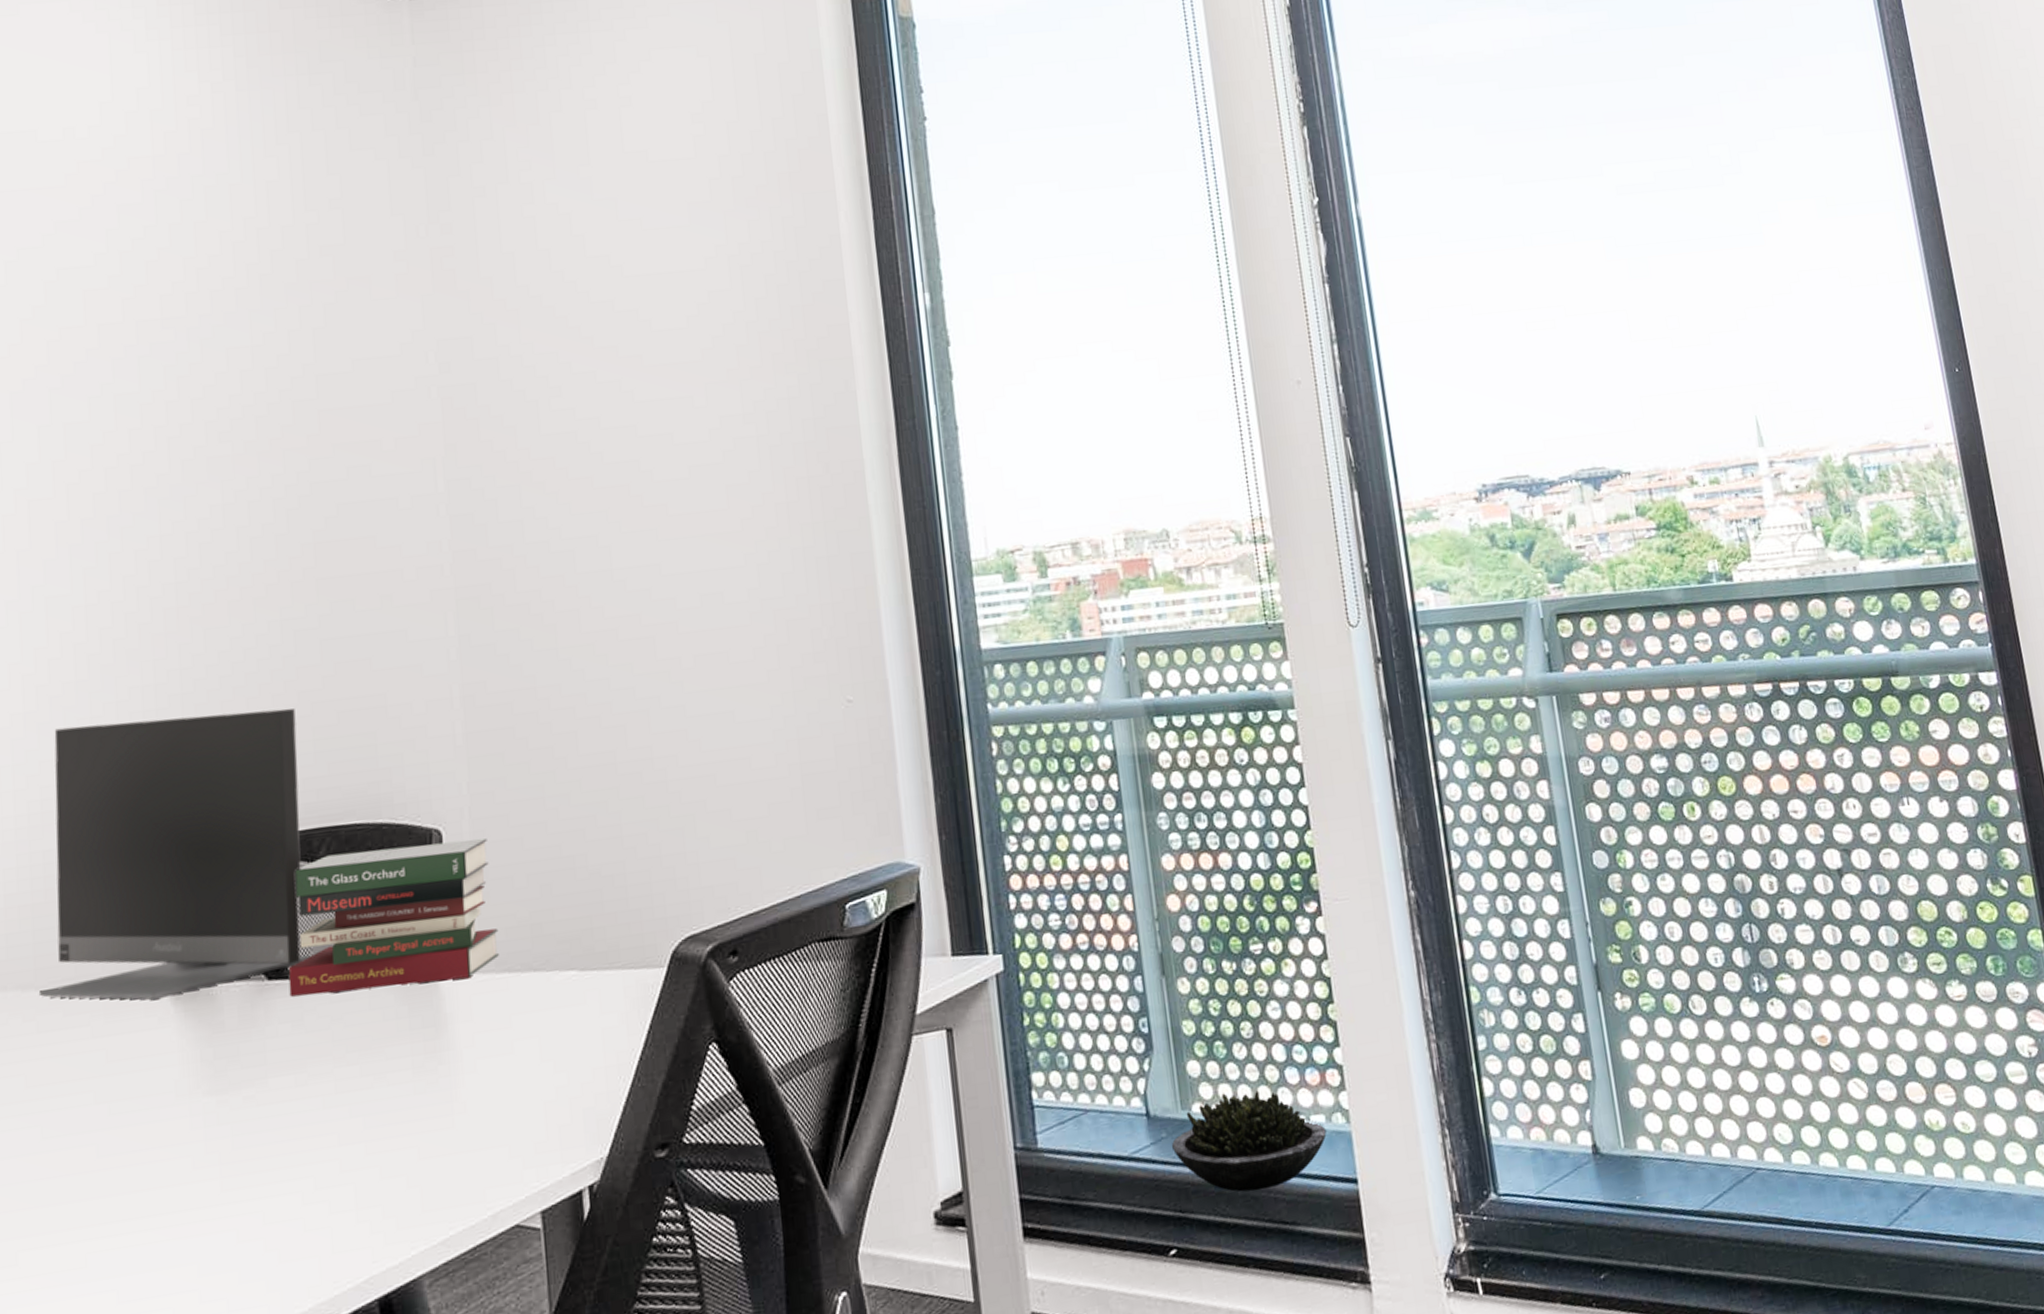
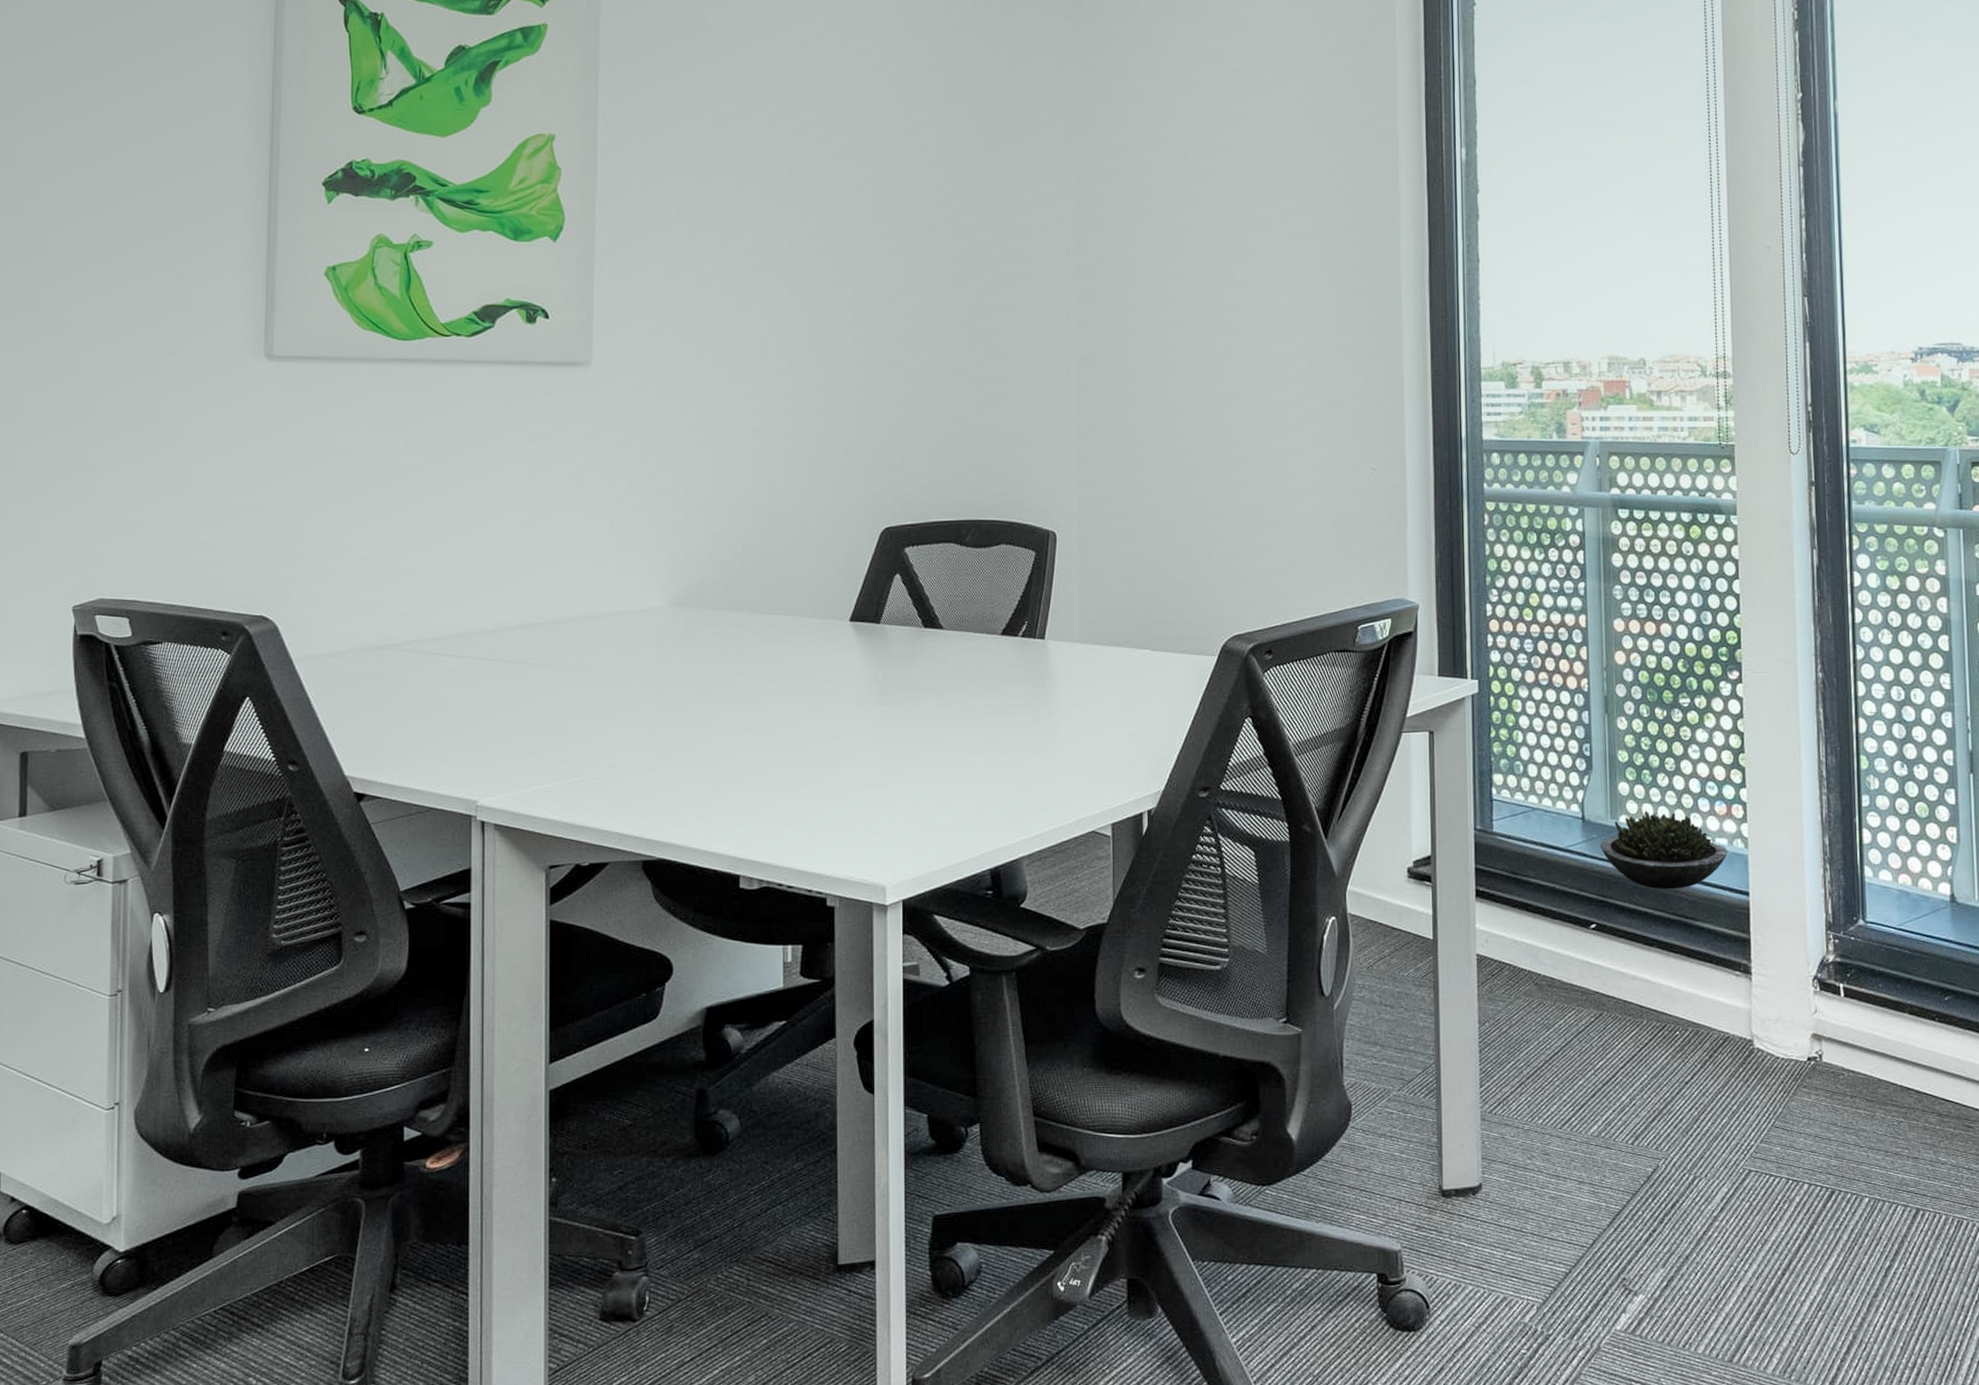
monitor: present [38,708,310,1000] -> none [763,425,955,631]
books: present [288,838,499,997] -> none [939,541,1094,645]

